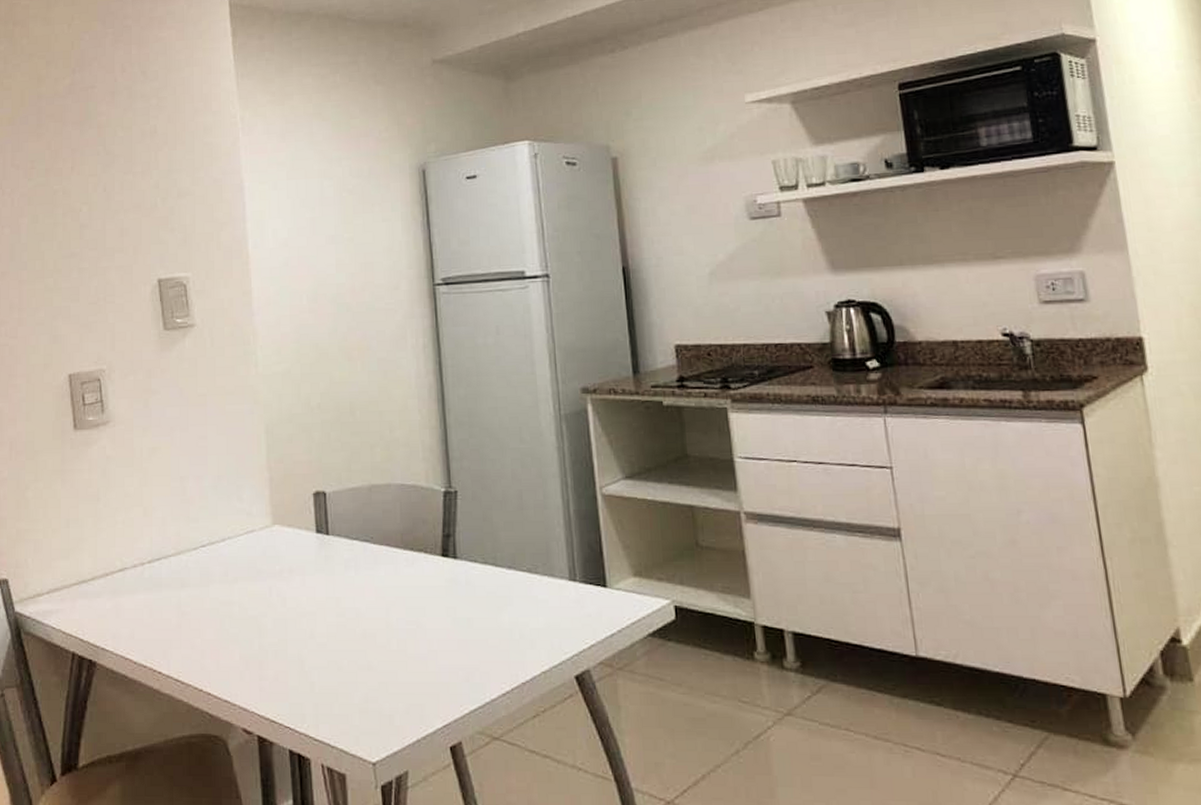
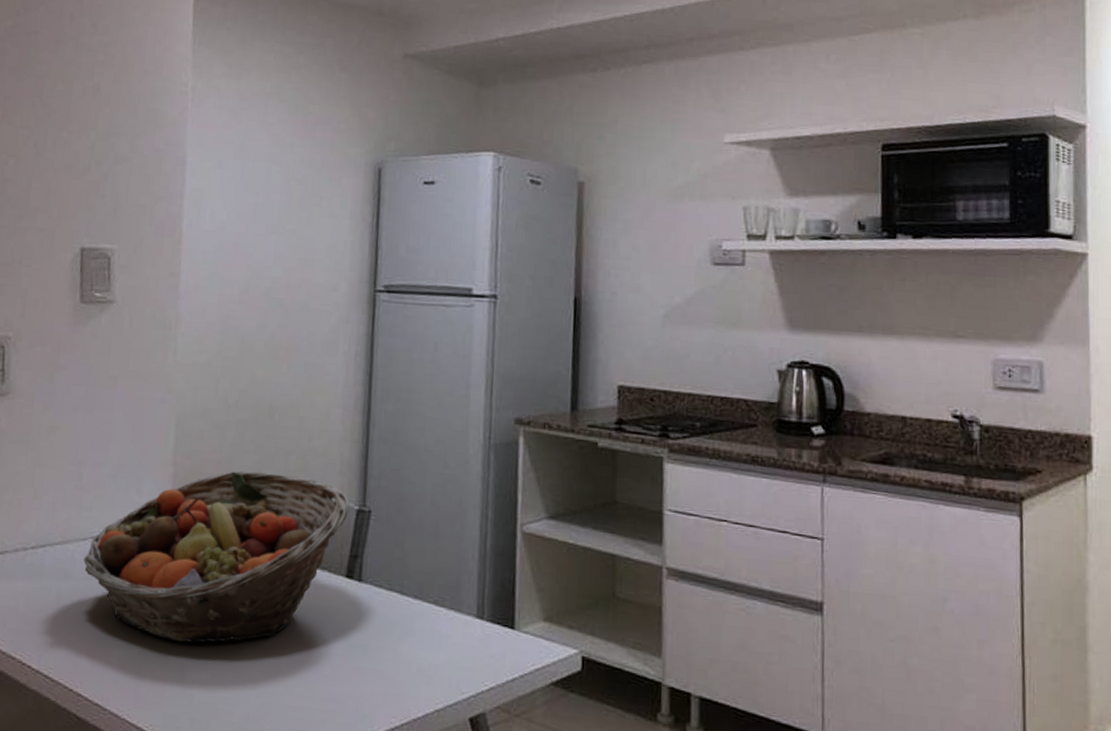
fruit basket: none [197,467,436,635] -> present [83,471,350,643]

